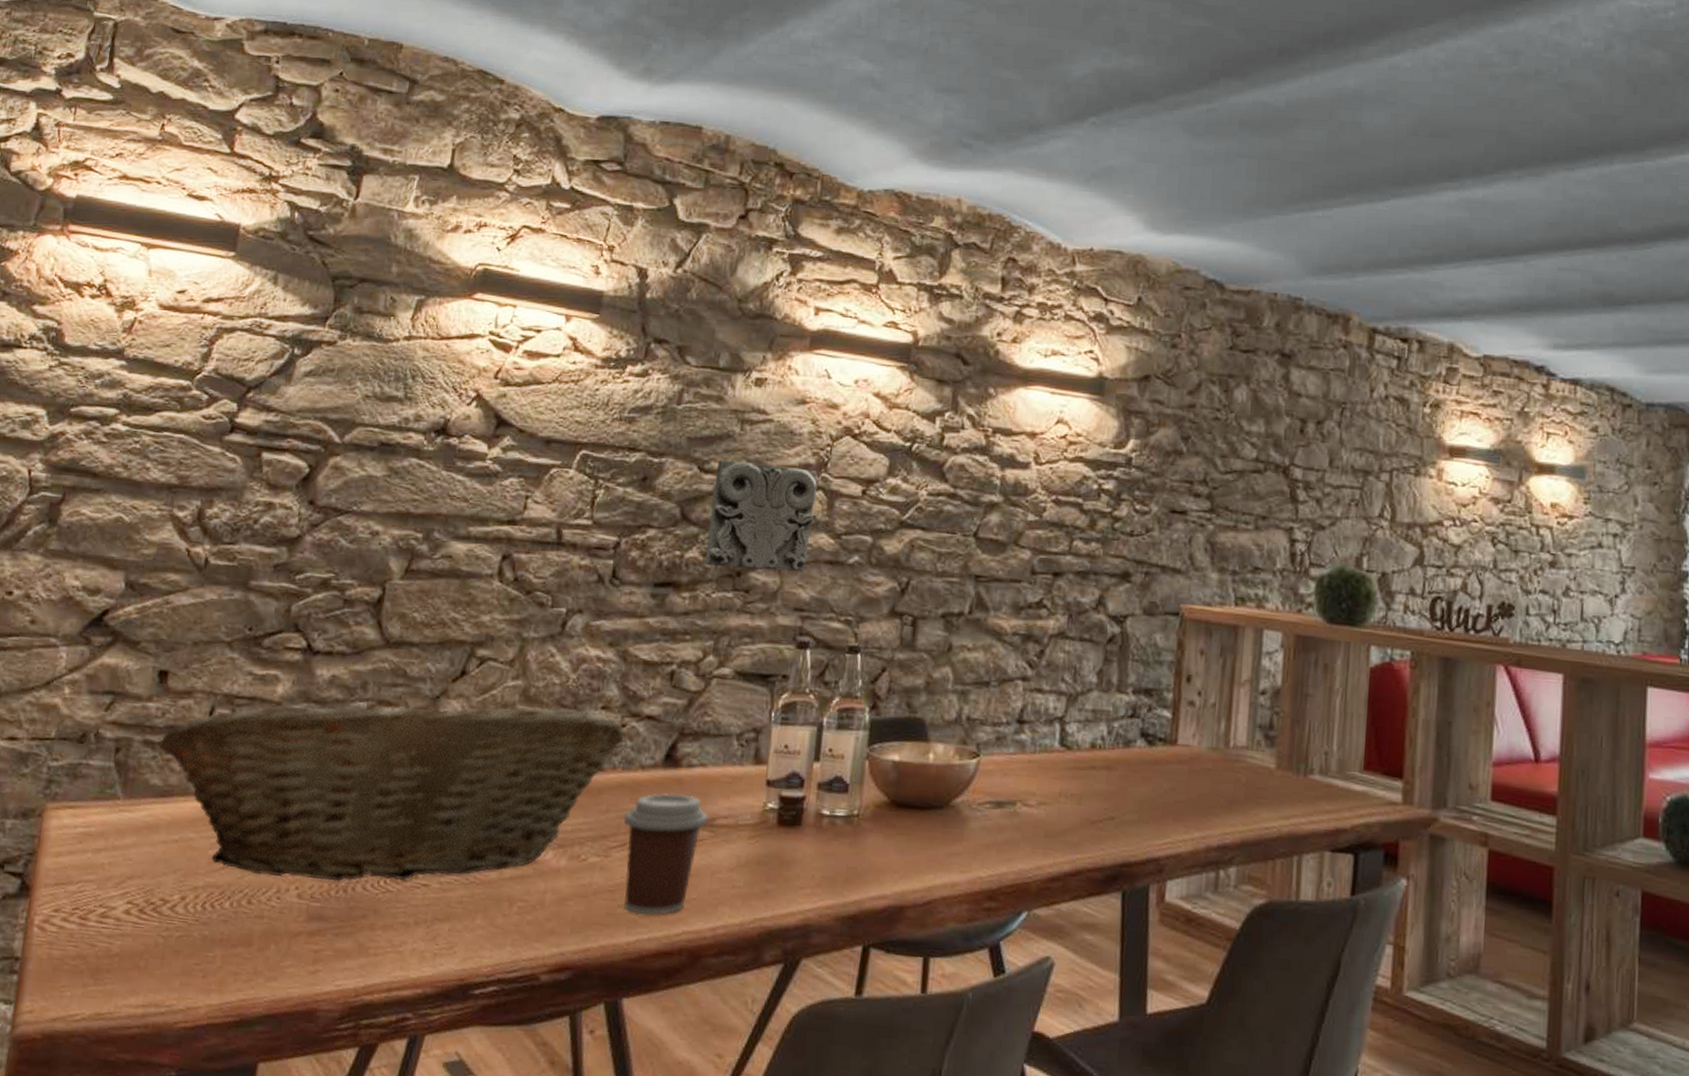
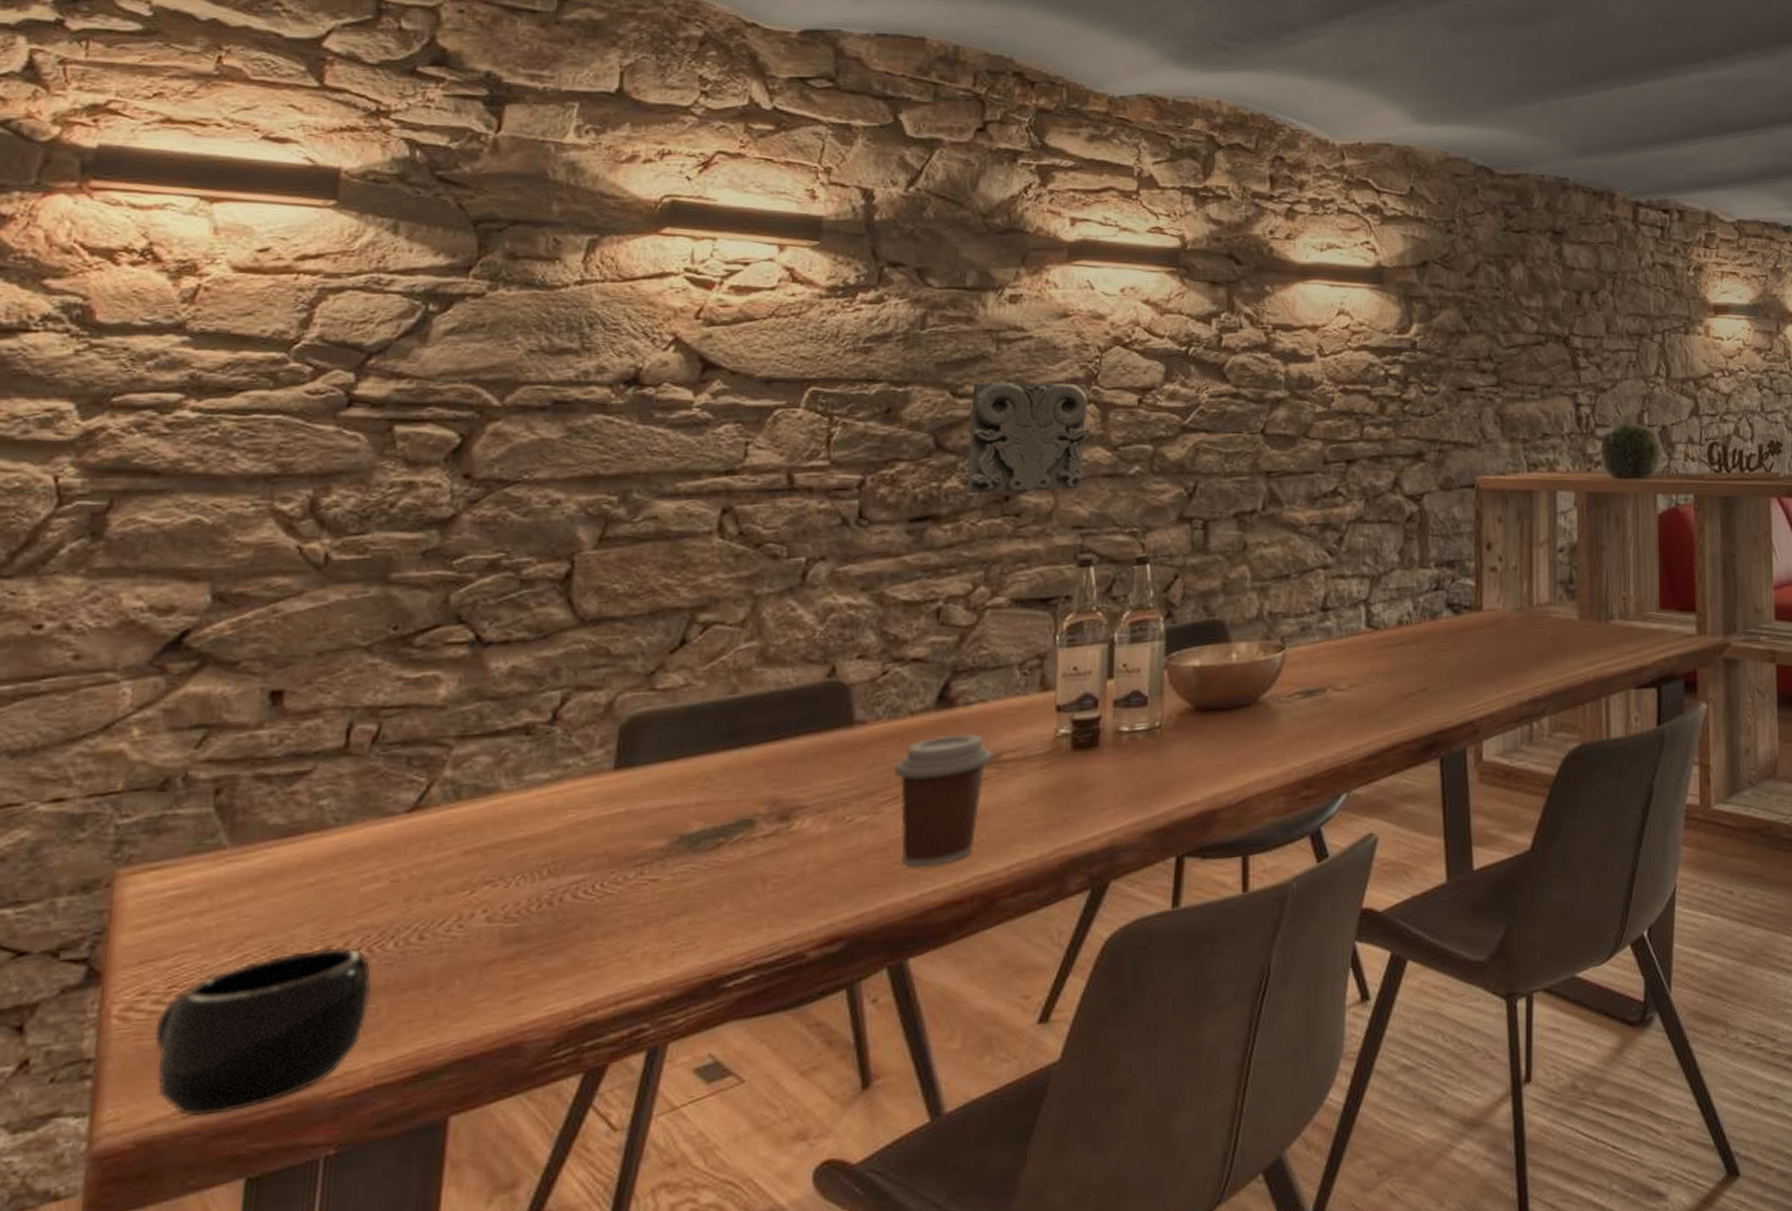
mug: none [59,897,212,1024] -> present [155,947,372,1116]
fruit basket: present [158,701,625,882] -> none [277,662,887,905]

